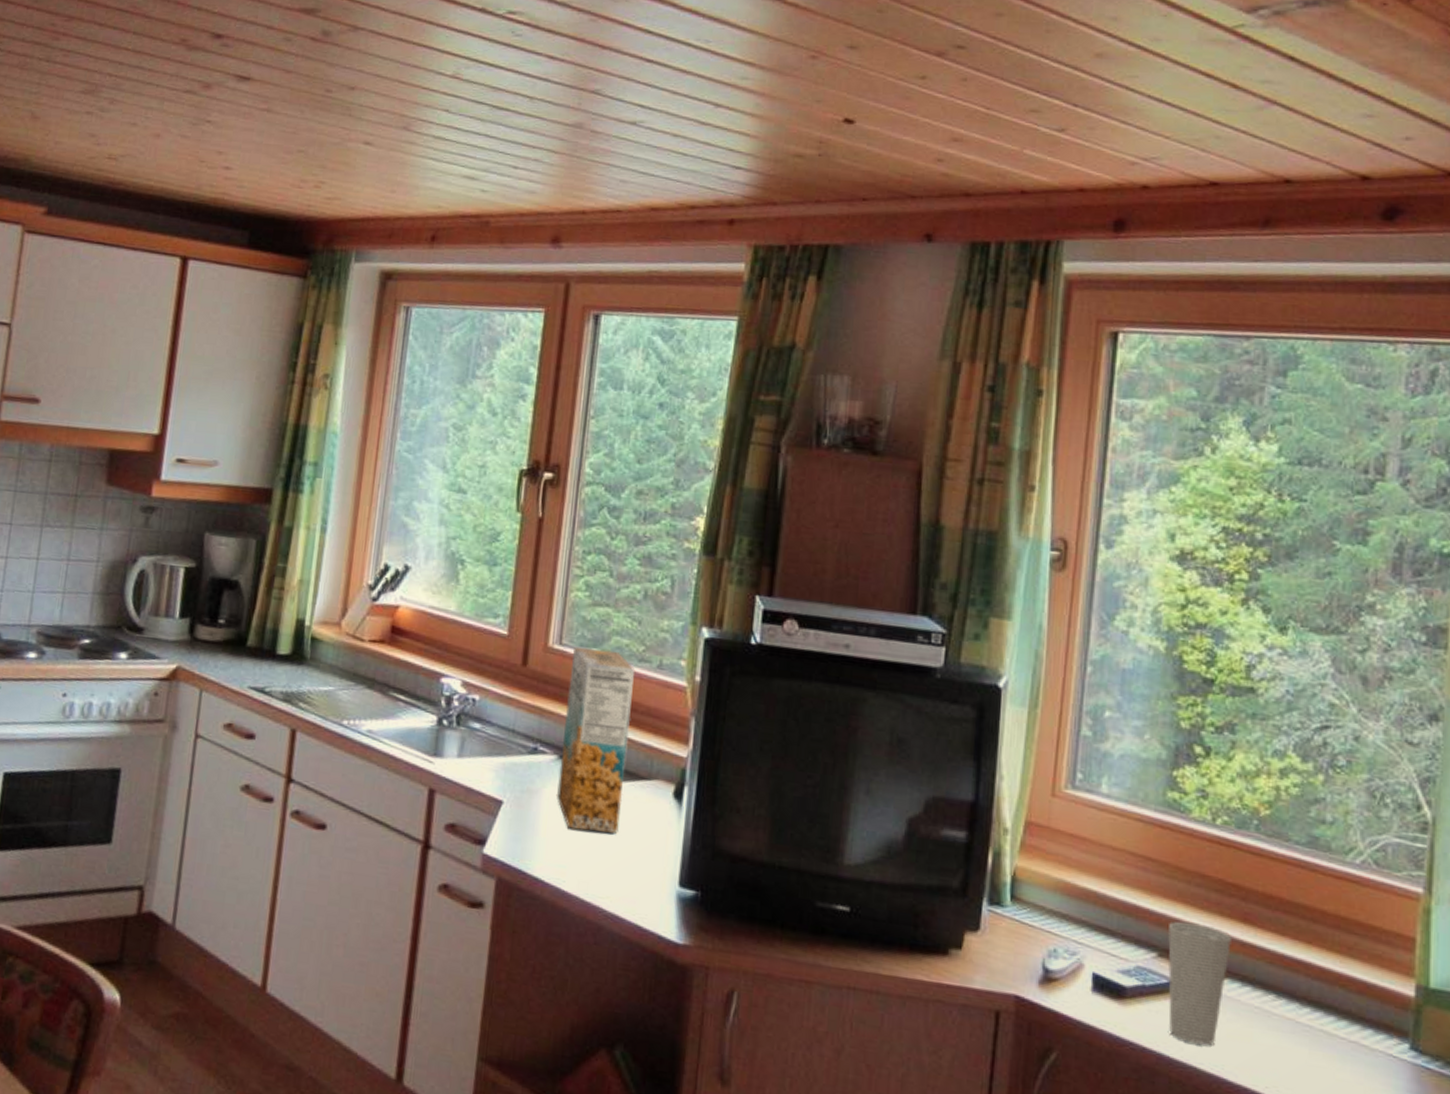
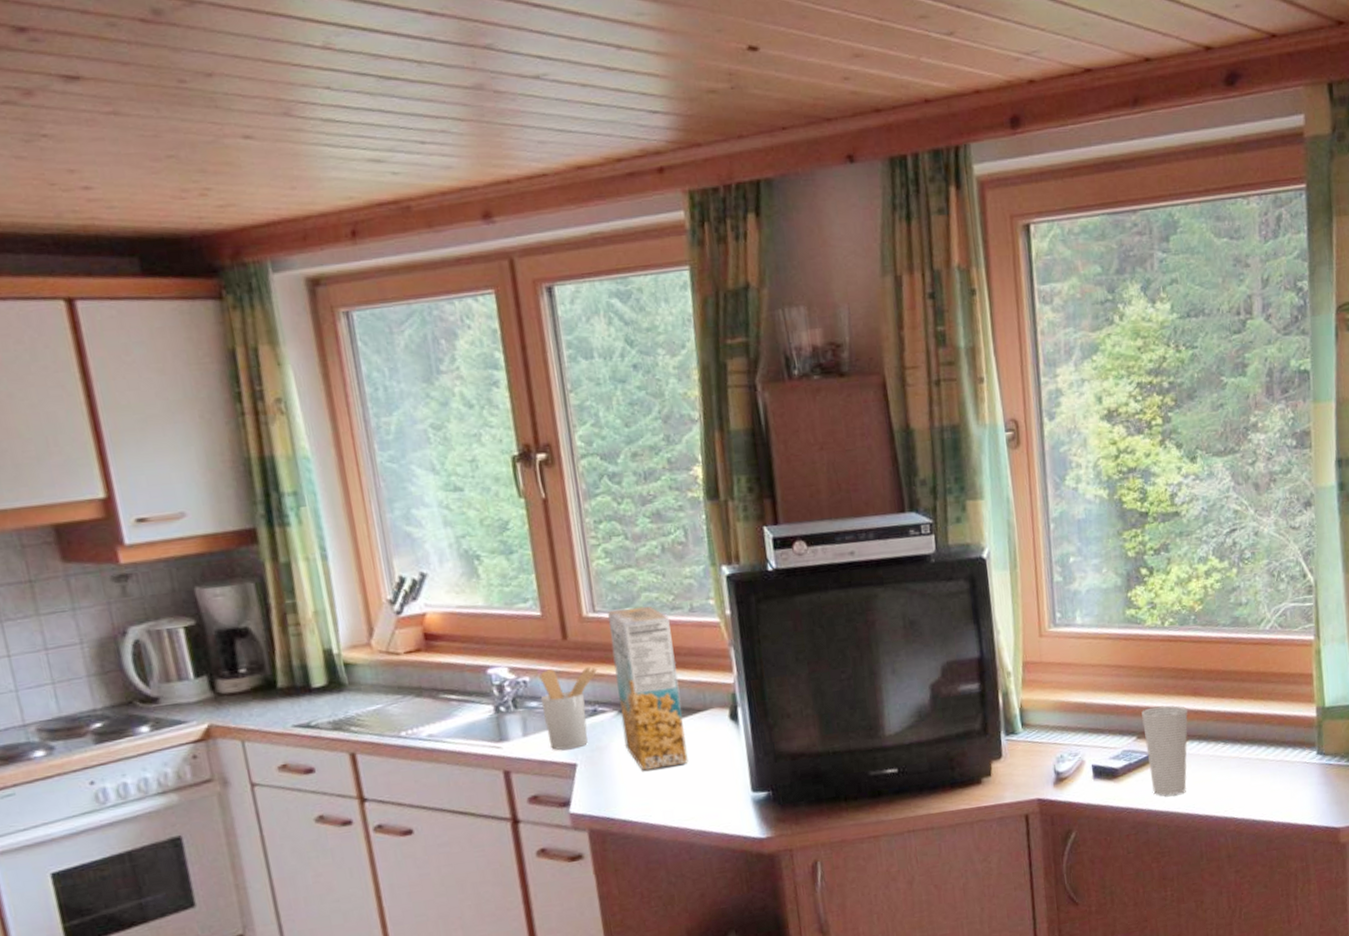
utensil holder: none [481,693,549,784] -> present [539,667,598,750]

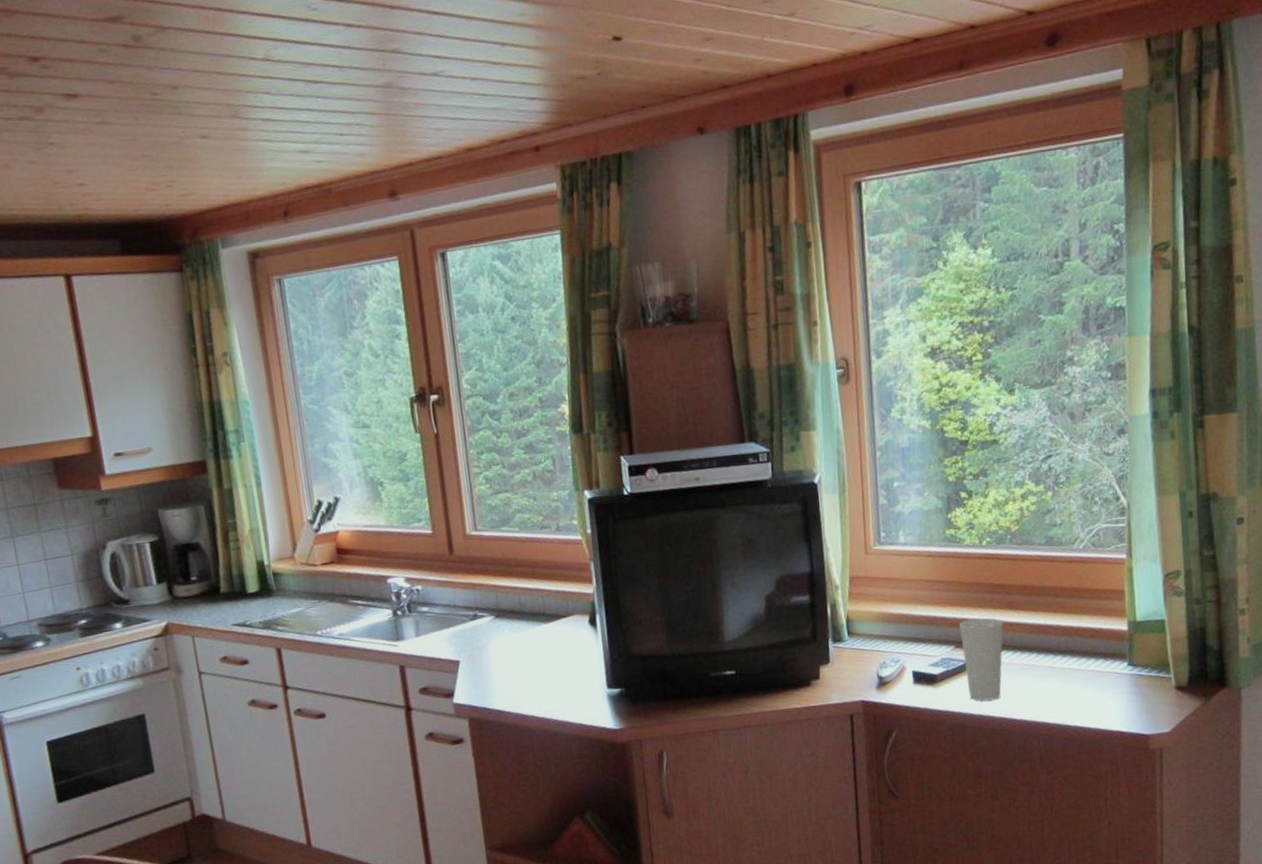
utensil holder: present [539,667,598,750] -> none [430,578,478,649]
cereal box: present [608,607,688,771] -> none [487,526,553,668]

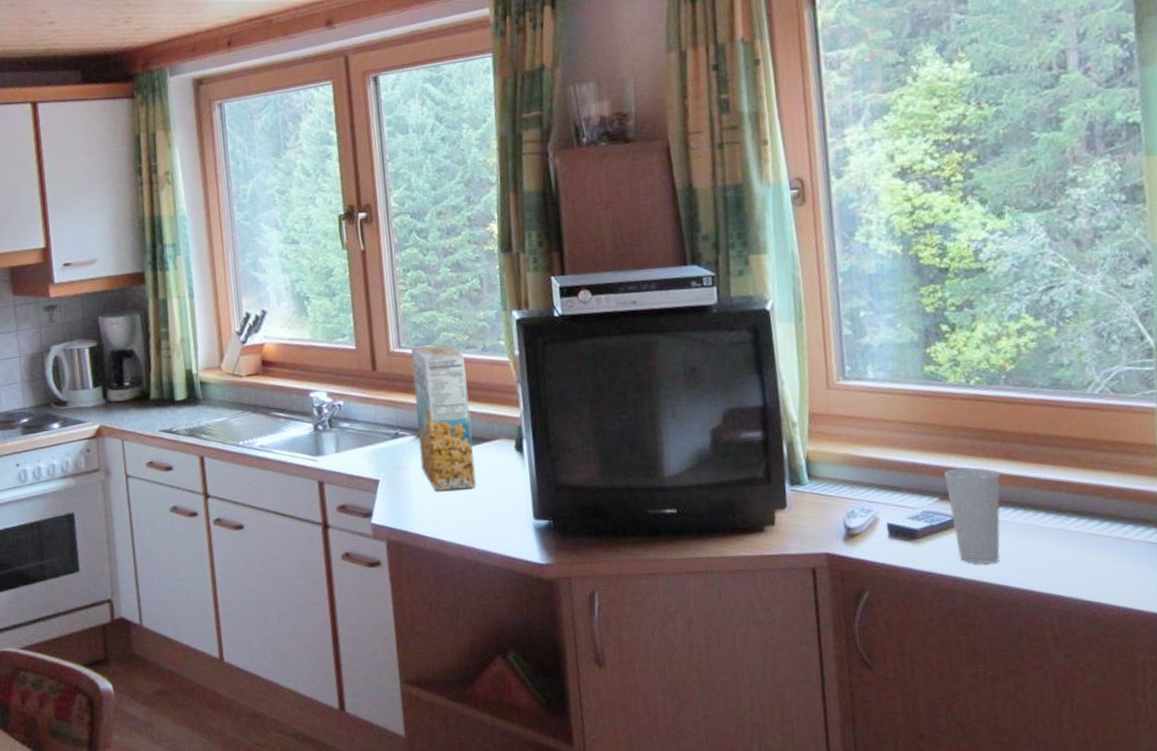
cereal box: none [487,526,553,668] -> present [411,345,477,491]

